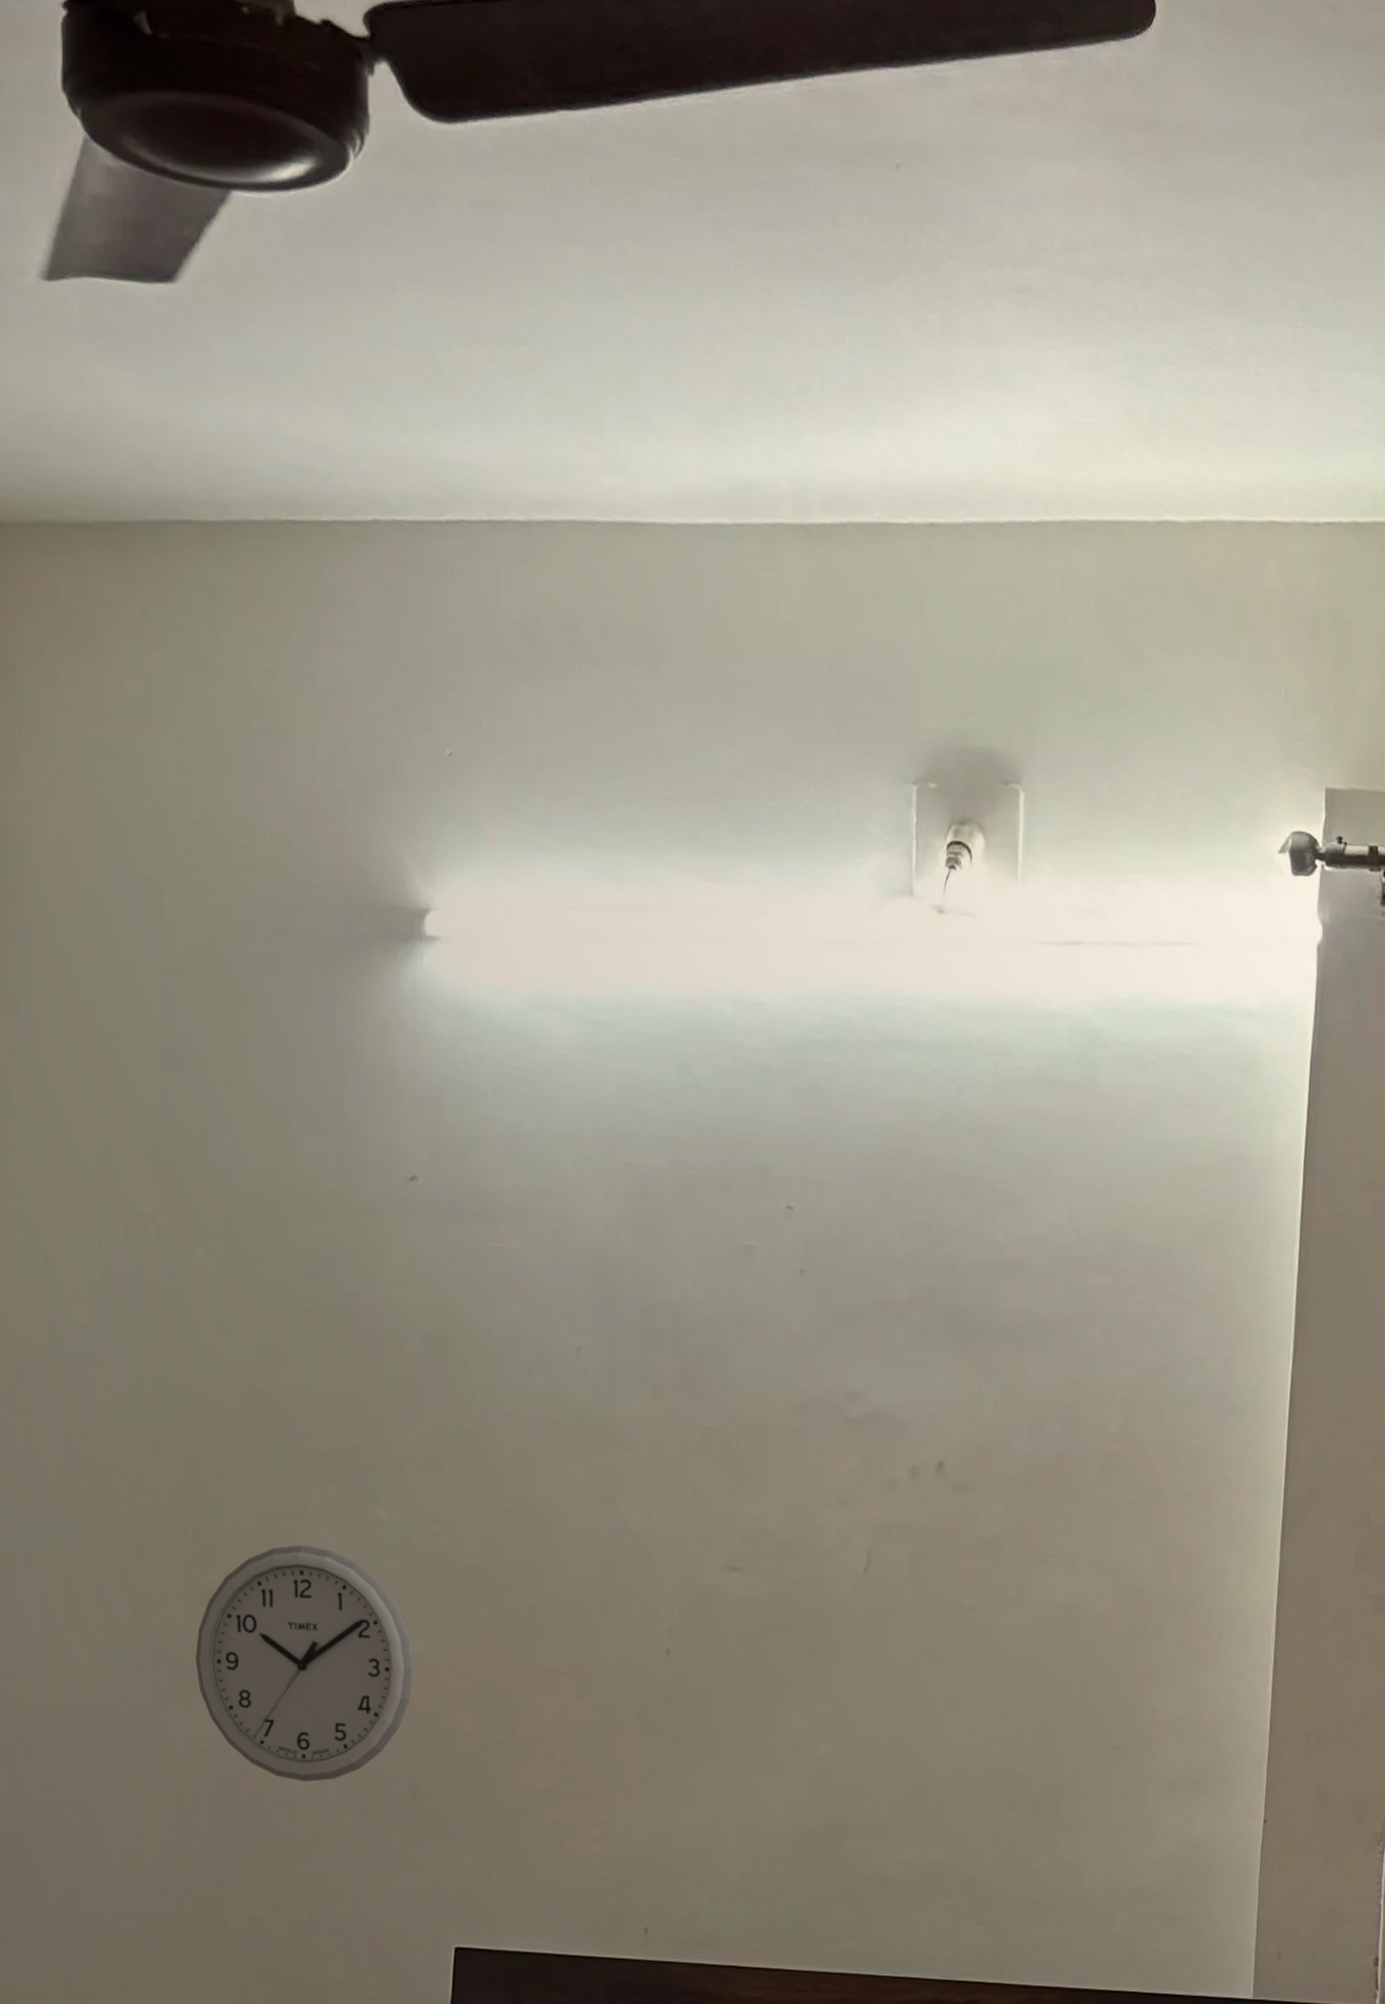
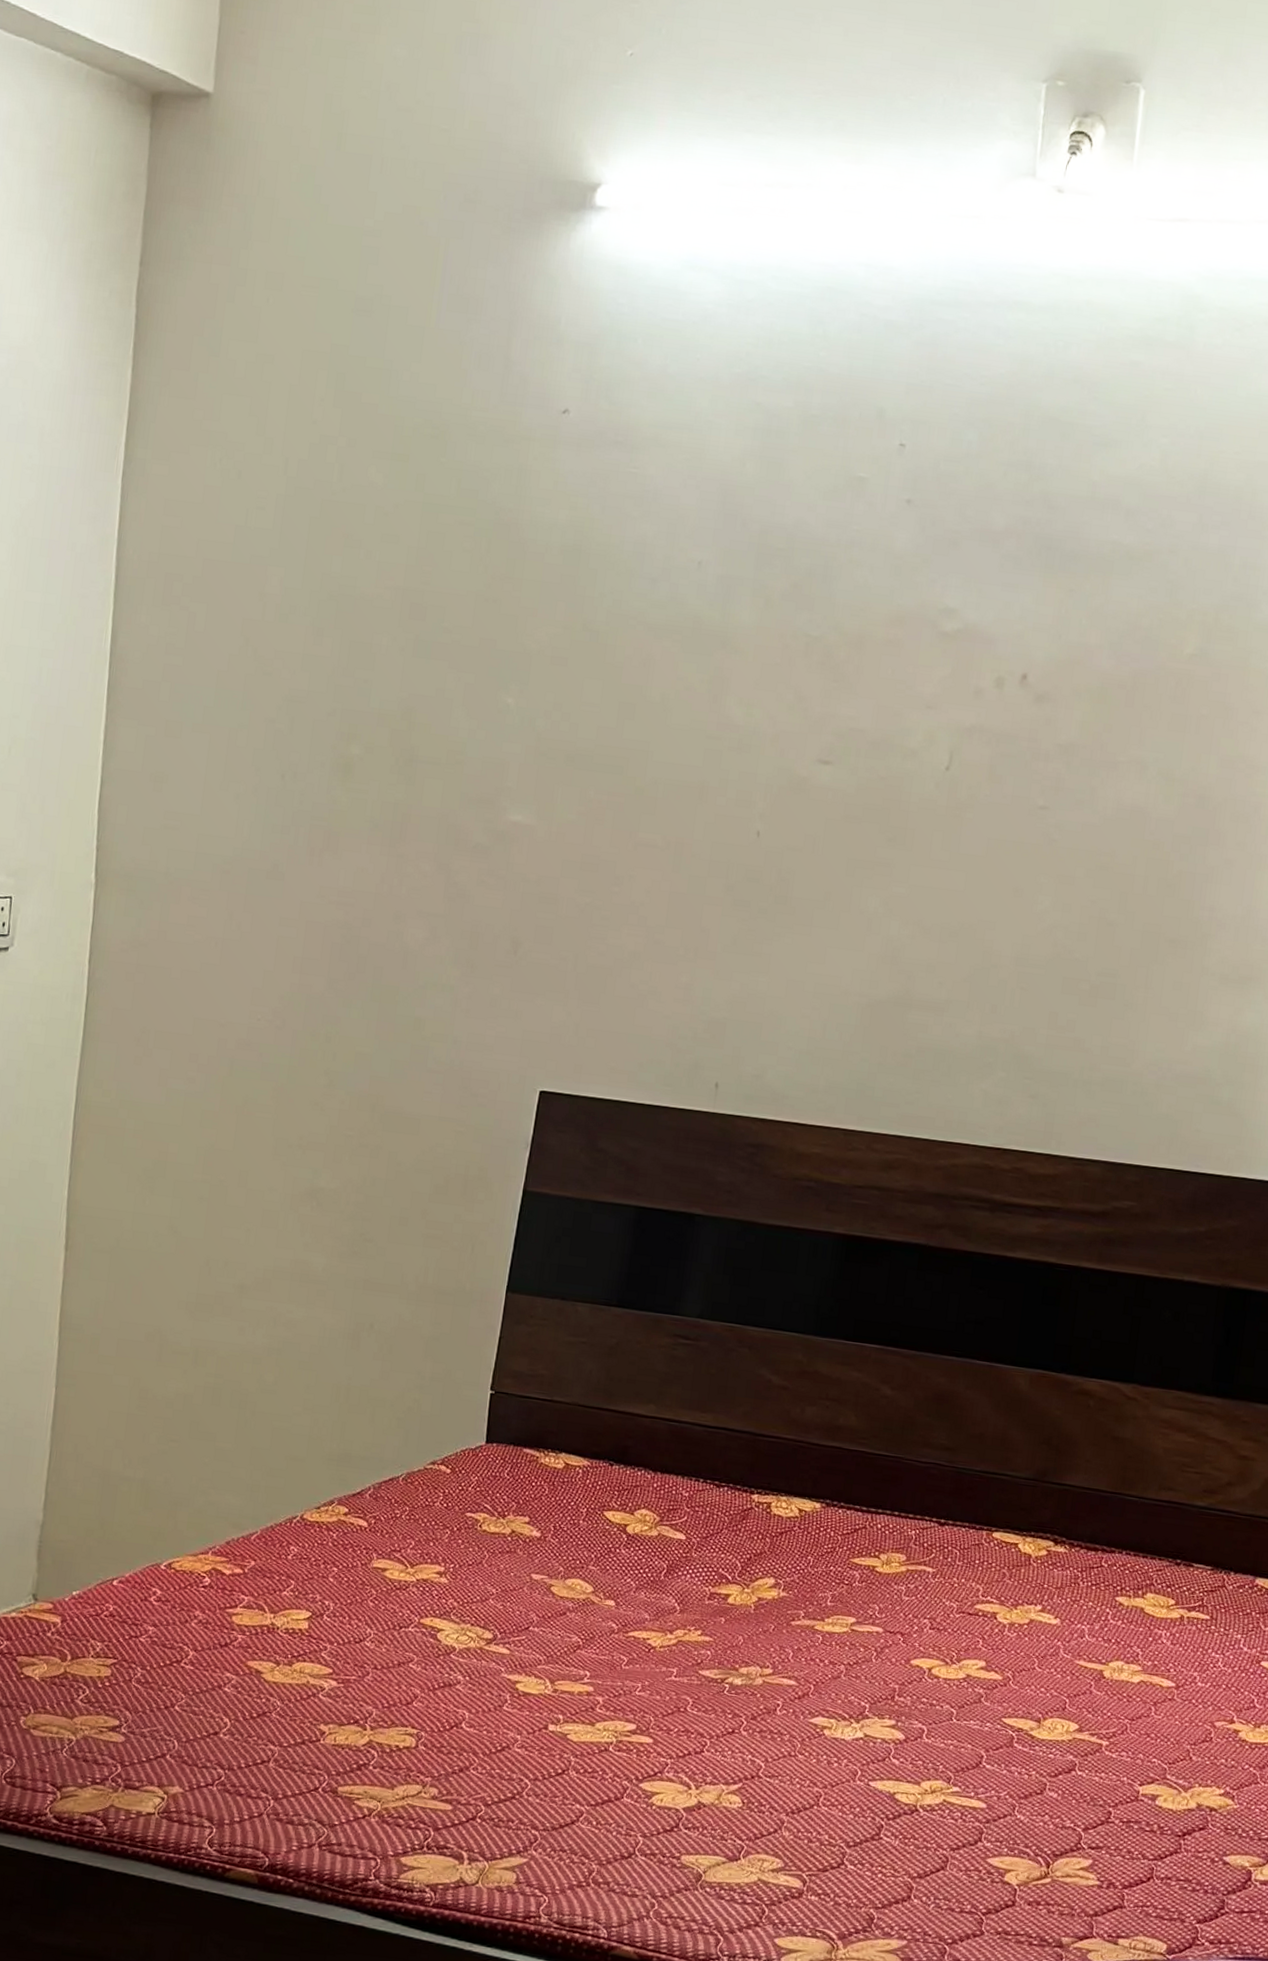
wall clock: present [195,1545,414,1782] -> none [332,725,527,935]

